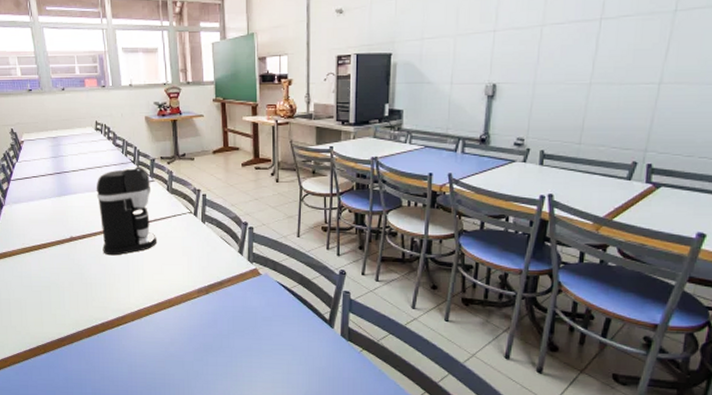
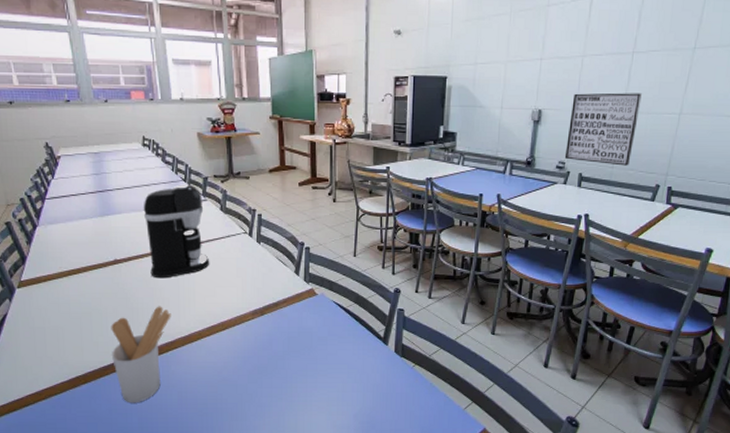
utensil holder: none [67,282,122,374] -> present [111,306,171,403]
wall art: none [523,62,612,142] -> present [564,93,642,166]

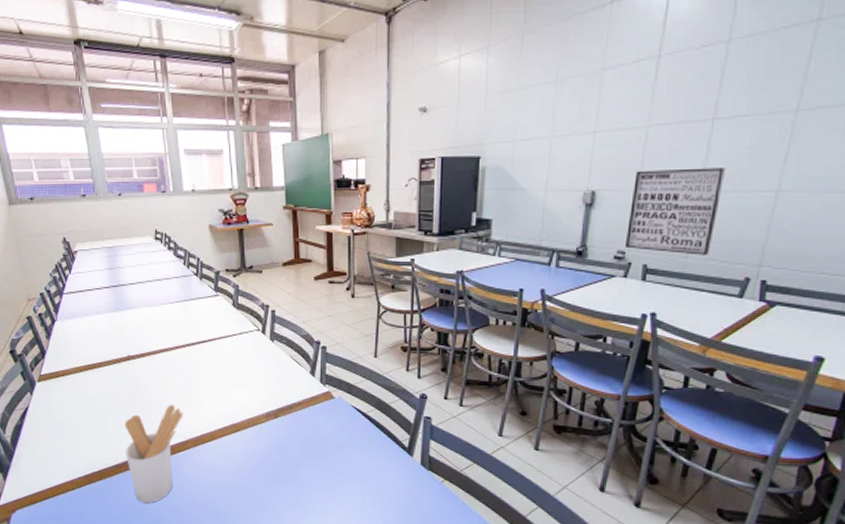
coffee maker: present [143,184,210,279] -> none [155,278,222,376]

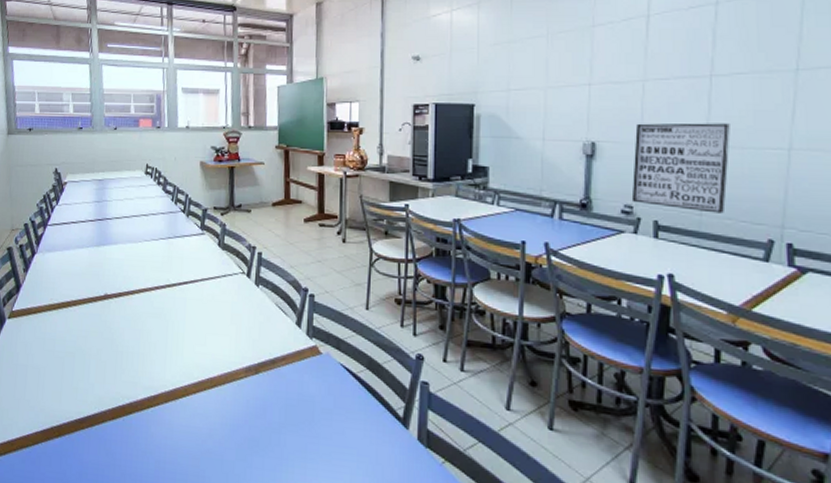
utensil holder: present [124,404,183,503] -> none [90,351,157,469]

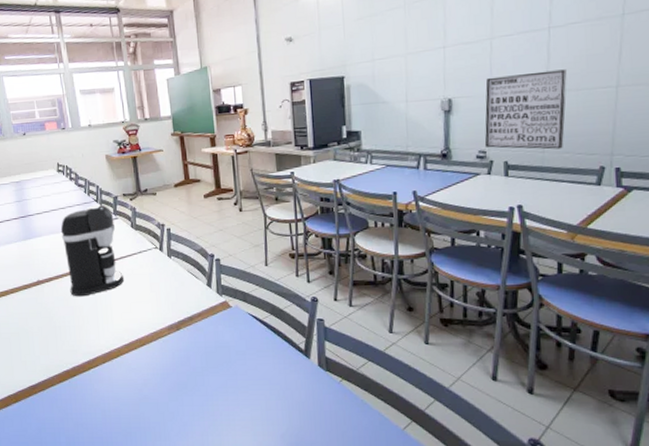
coffee maker: none [138,215,203,320] -> present [60,204,125,297]

